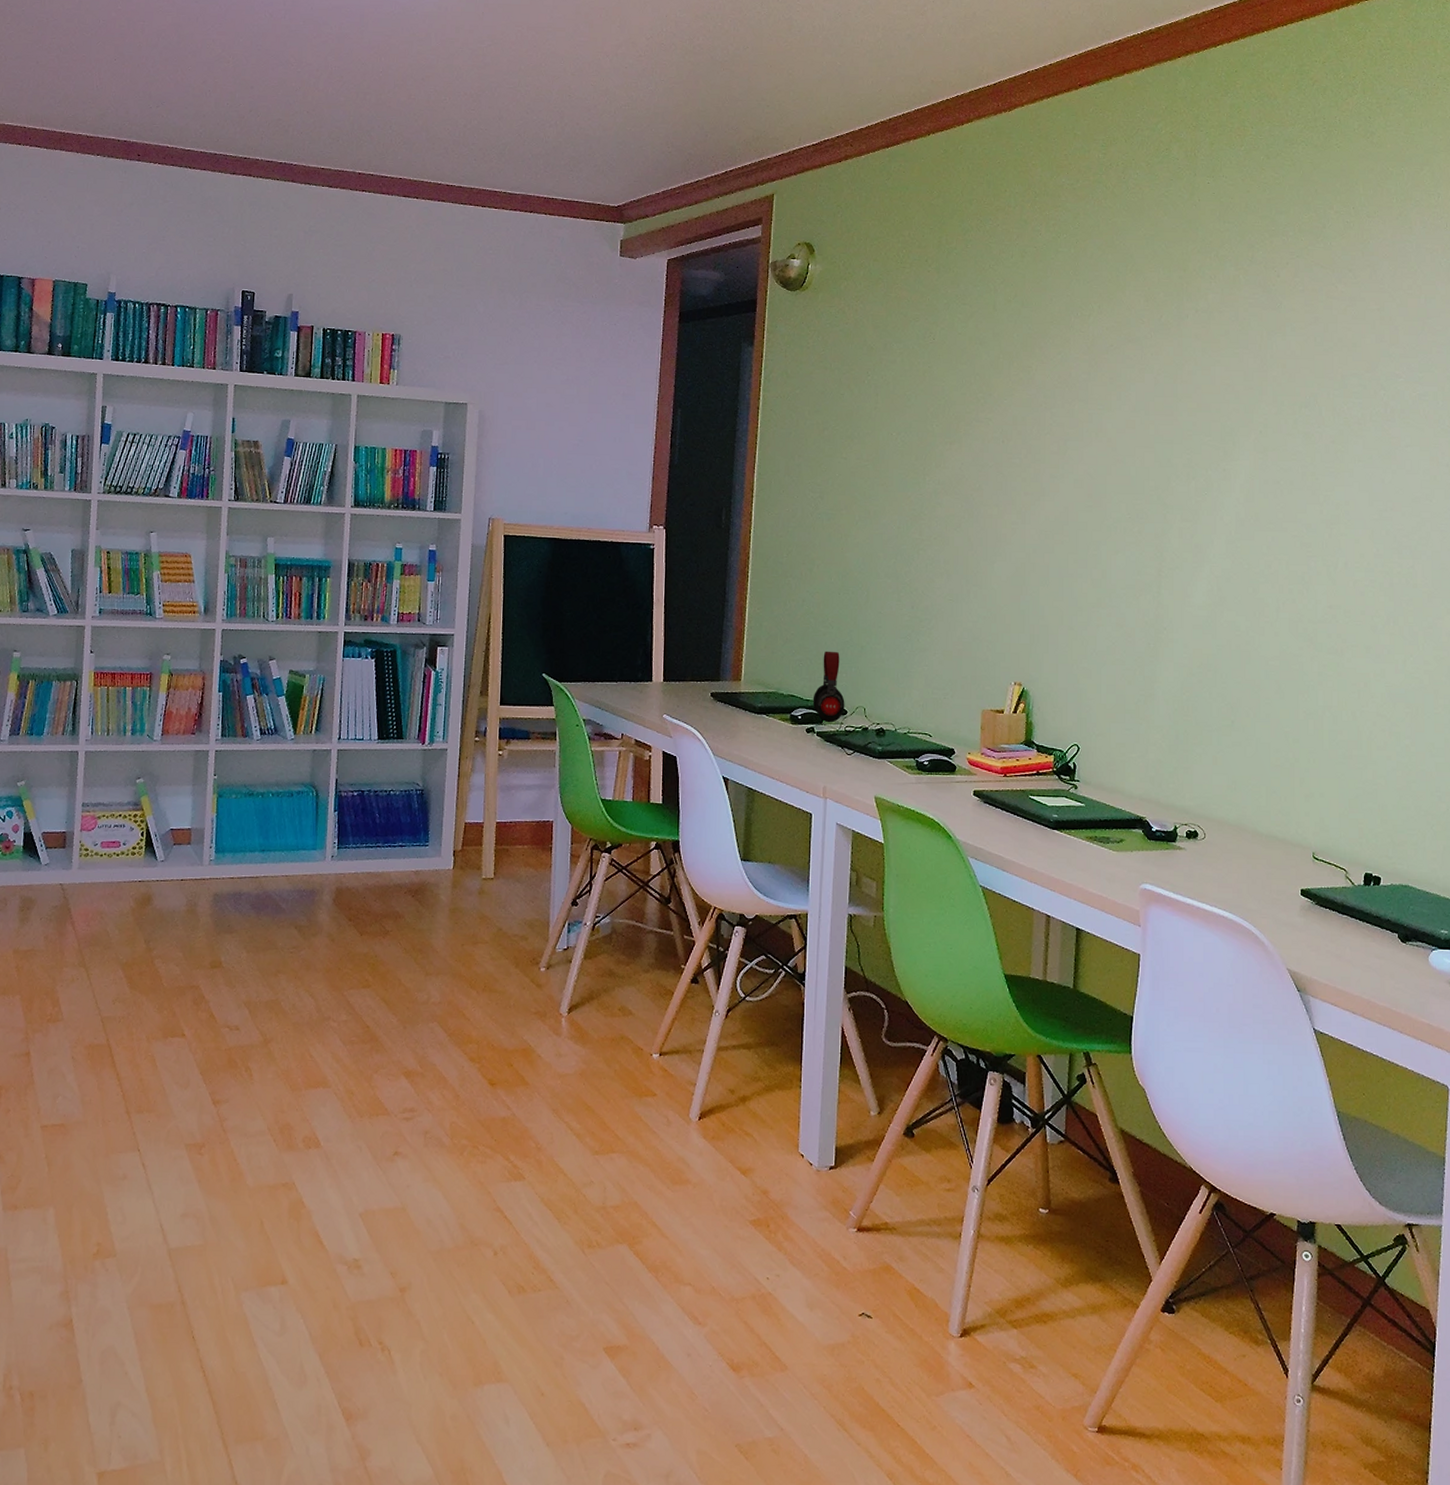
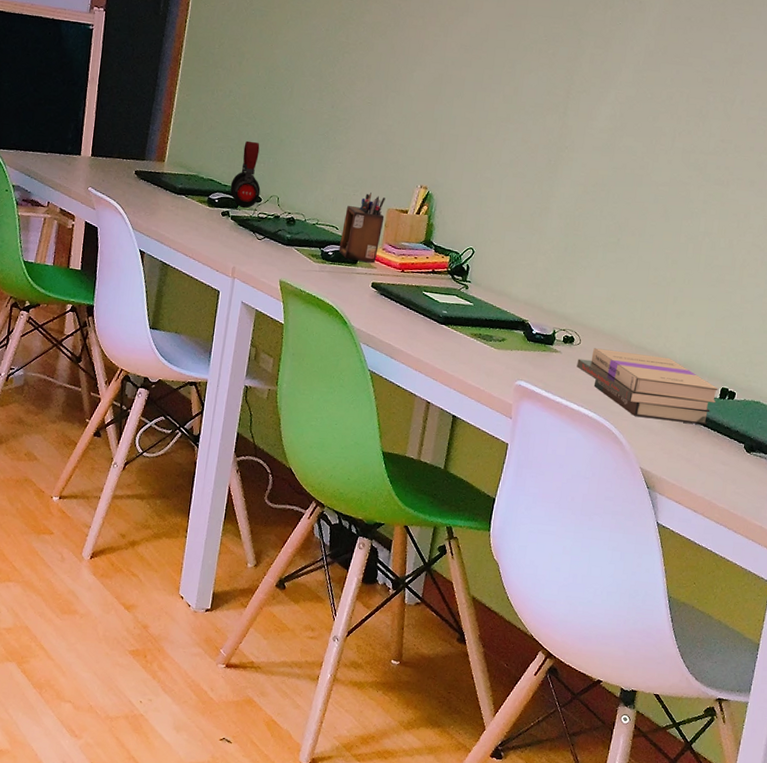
desk organizer: none [934,694,980,770] -> present [338,193,386,264]
books: none [1204,841,1361,916] -> present [577,348,719,425]

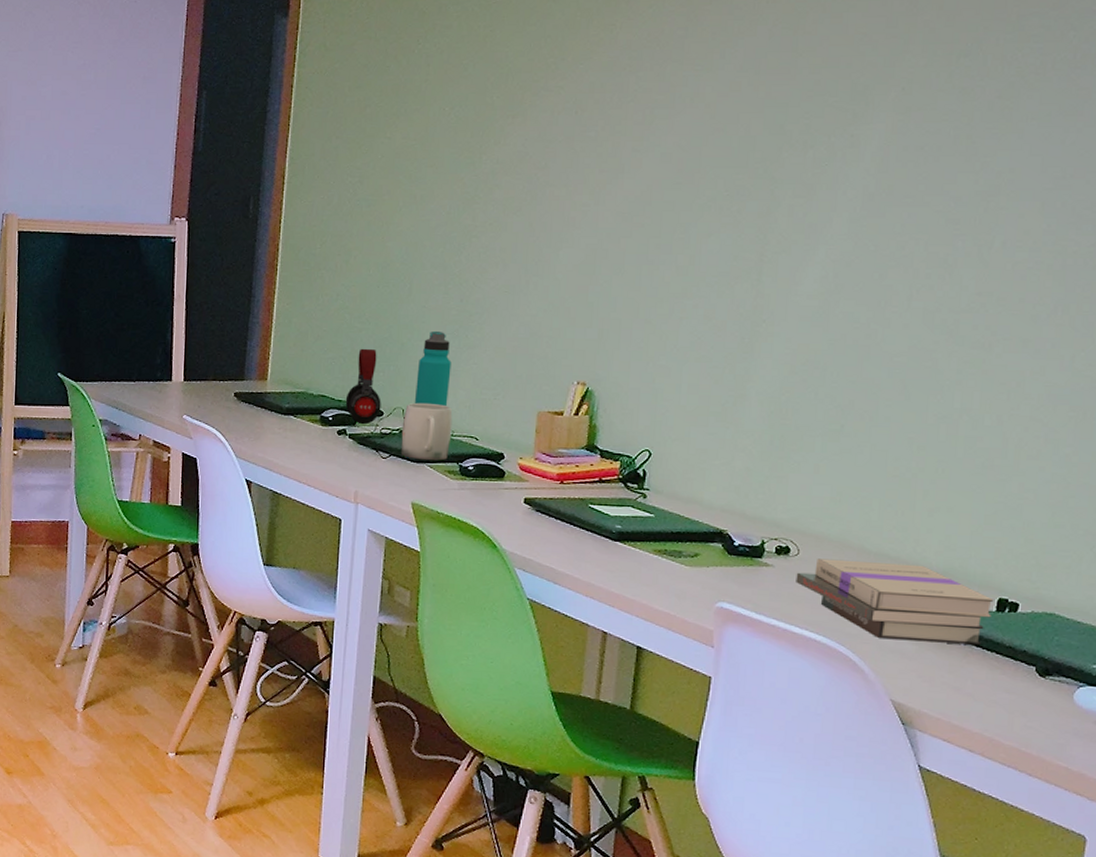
mug: none [273,192,319,245] -> present [400,402,453,461]
water bottle: none [287,131,321,199] -> present [414,330,452,407]
desk organizer: present [338,193,386,264] -> none [480,395,535,476]

